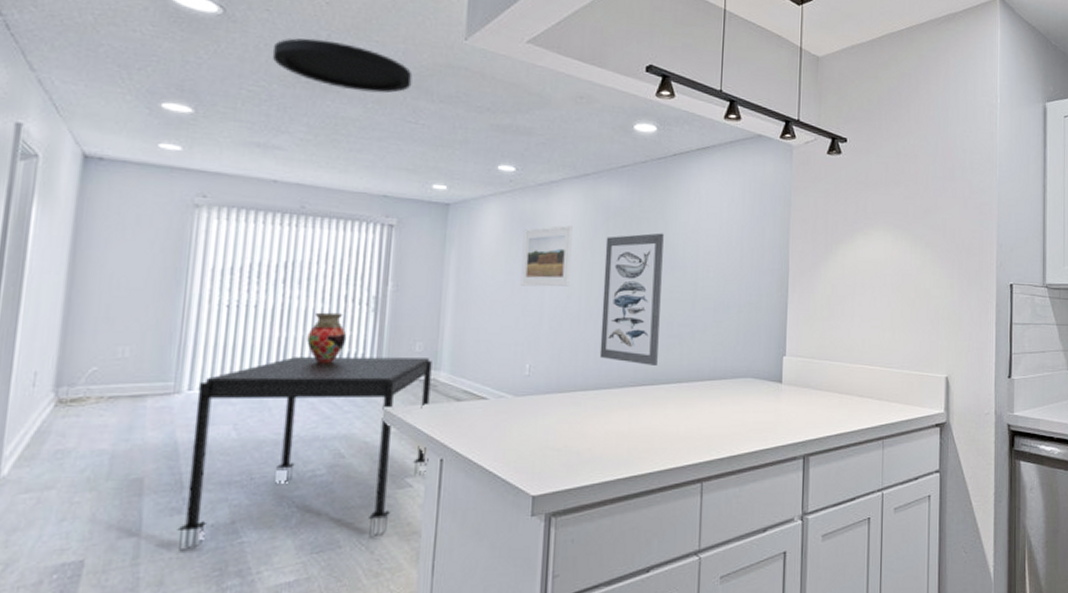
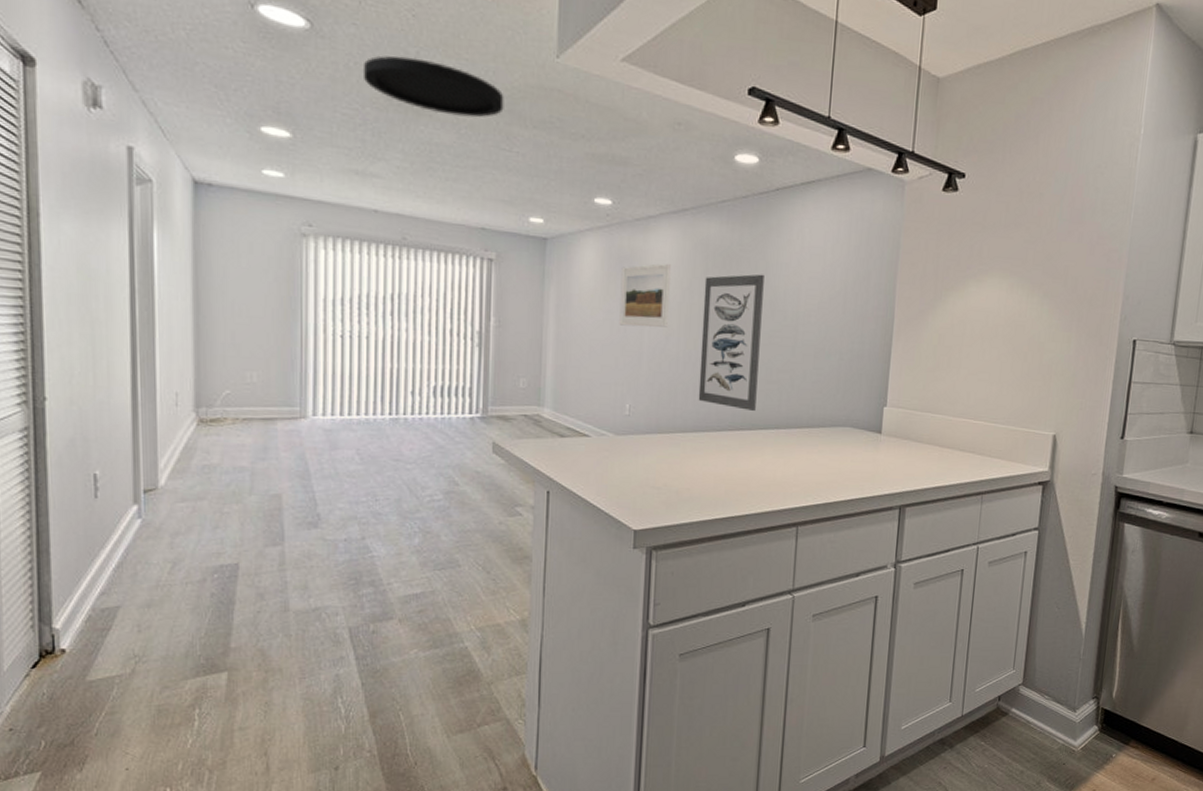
dining table: present [177,356,432,552] -> none [315,388,536,562]
vase: present [307,312,347,364] -> none [417,345,454,396]

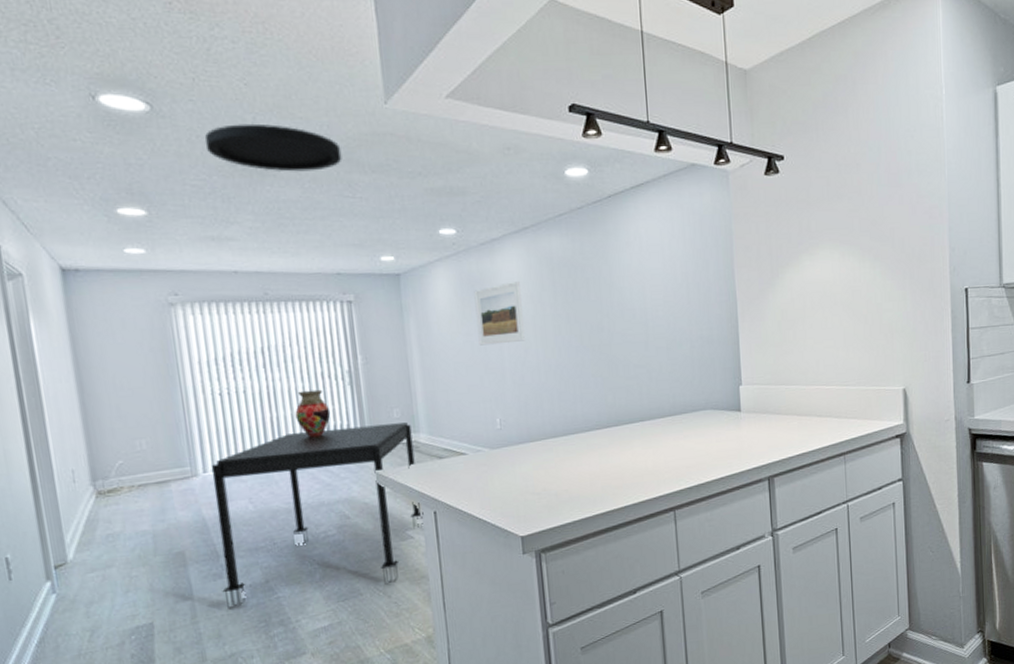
dining table: none [315,388,536,562] -> present [211,422,424,609]
vase: none [417,345,454,396] -> present [295,389,331,438]
wall art: present [698,274,764,411] -> none [553,278,619,408]

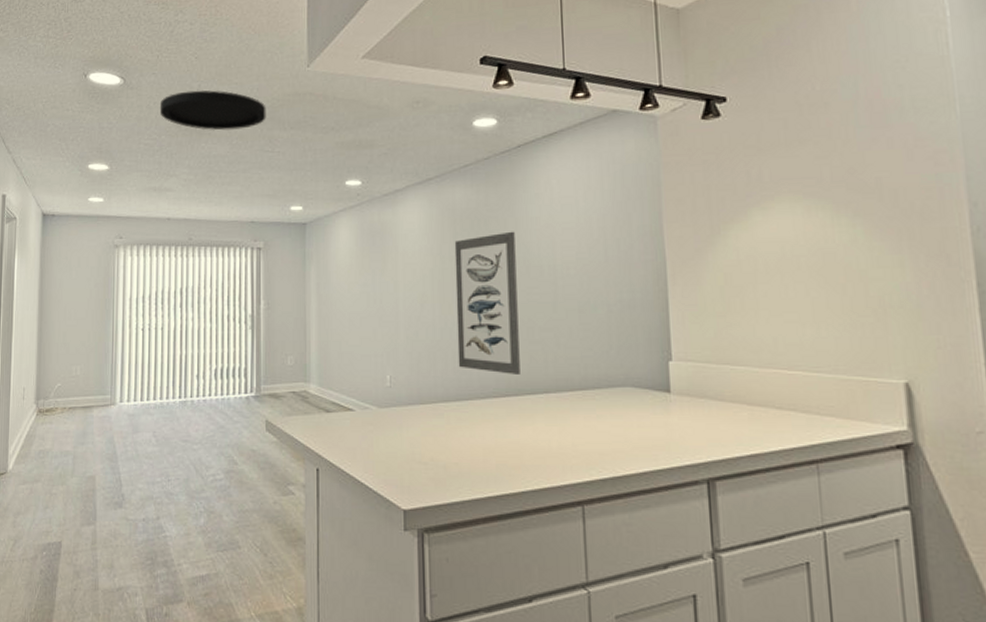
dining table: present [211,422,424,609] -> none [120,371,306,541]
vase: present [295,389,331,438] -> none [201,331,232,378]
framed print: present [474,282,525,346] -> none [374,233,422,297]
wall art: none [553,278,619,408] -> present [454,231,520,374]

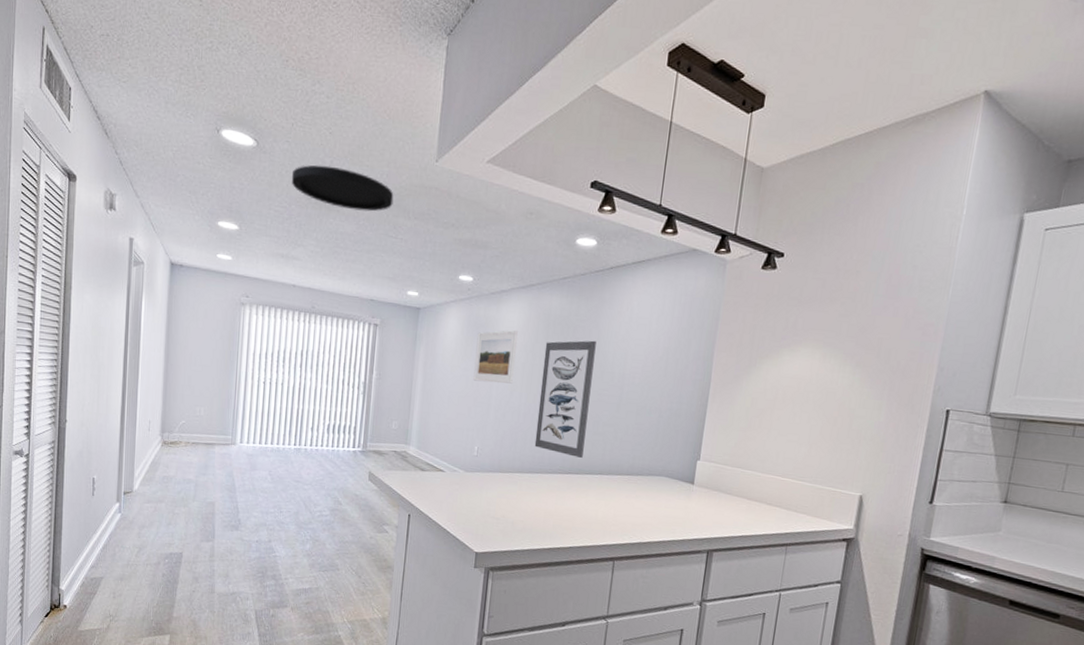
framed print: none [374,233,422,297] -> present [473,330,518,384]

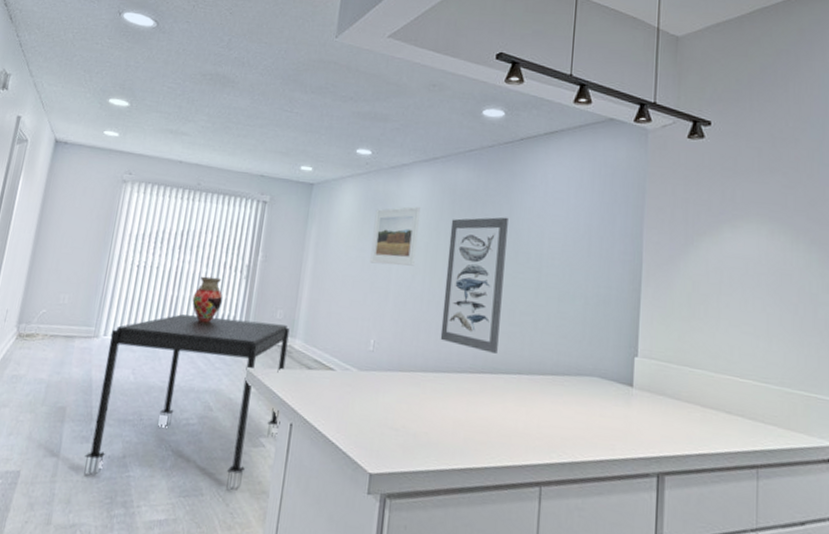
dining table: none [236,425,404,566] -> present [84,314,290,491]
ceiling light: present [291,164,394,212] -> none [187,43,291,87]
vase: none [316,391,344,433] -> present [192,276,223,323]

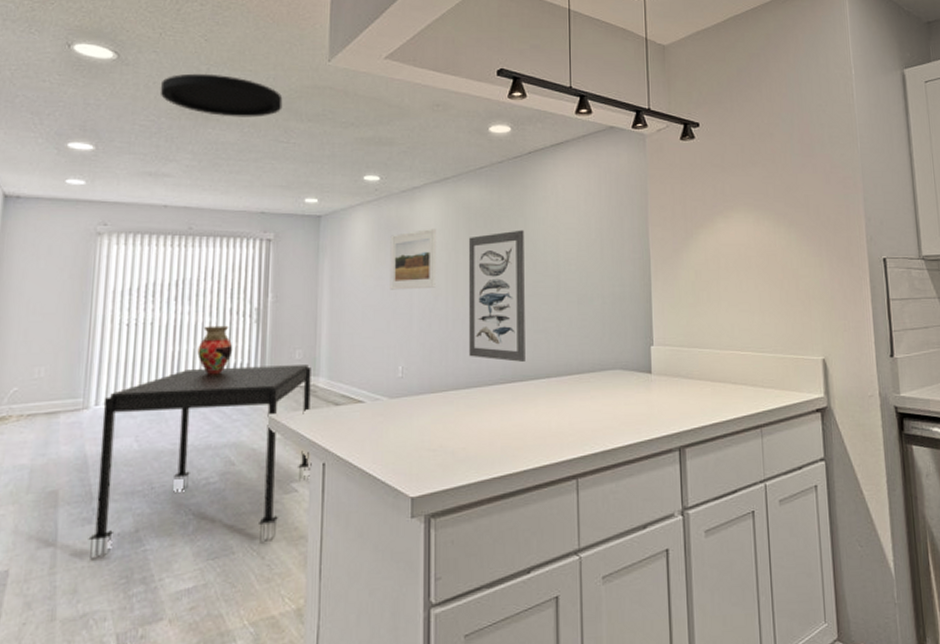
ceiling light: none [187,43,291,87] -> present [160,73,283,118]

